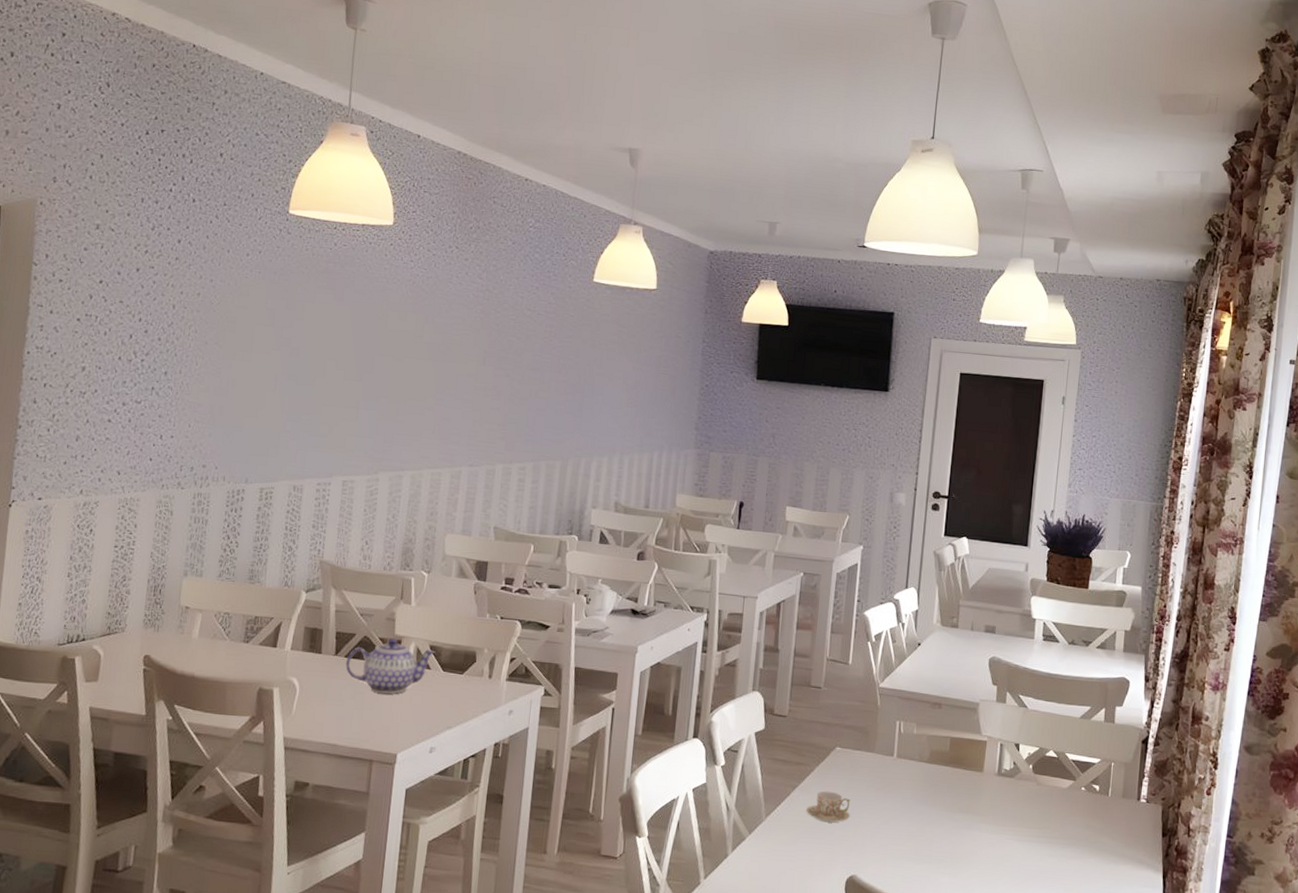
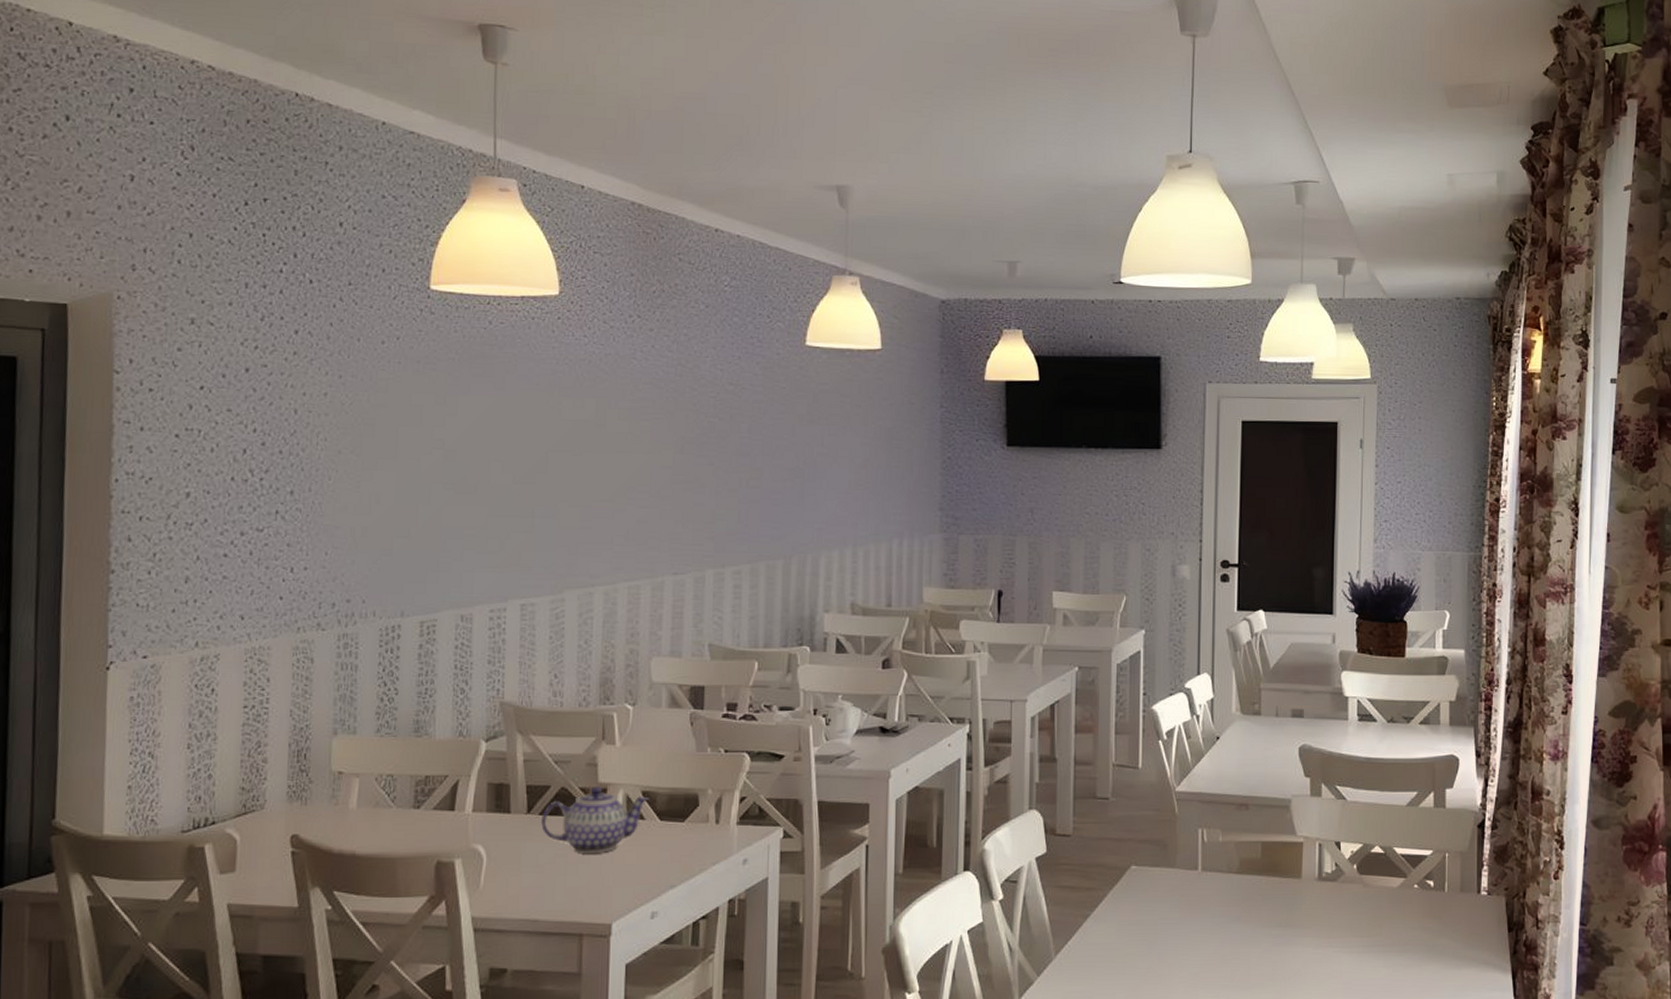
teacup: present [806,791,850,823] -> none [1102,917,1153,954]

